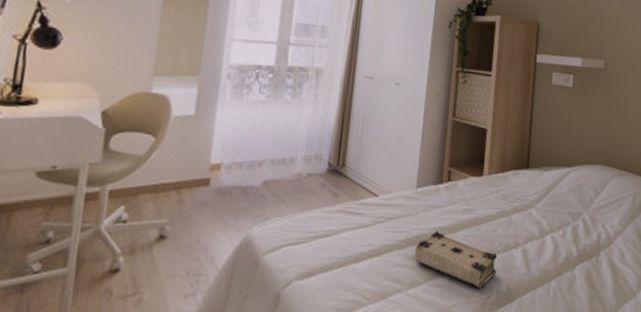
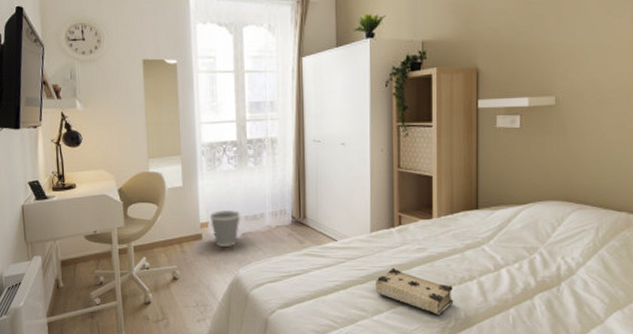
wastebasket: none [224,150,265,197] -> present [209,210,240,246]

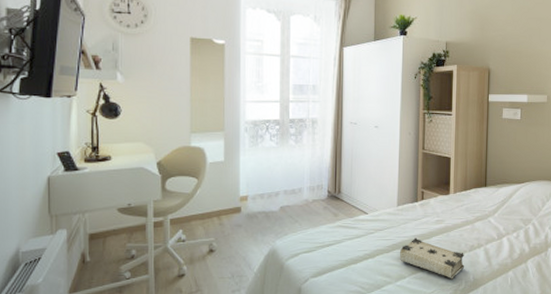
wastebasket: present [209,210,240,246] -> none [249,185,279,219]

